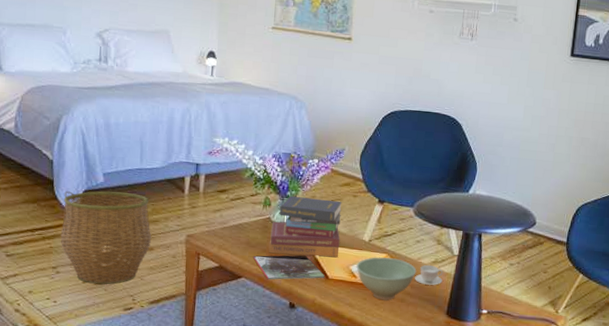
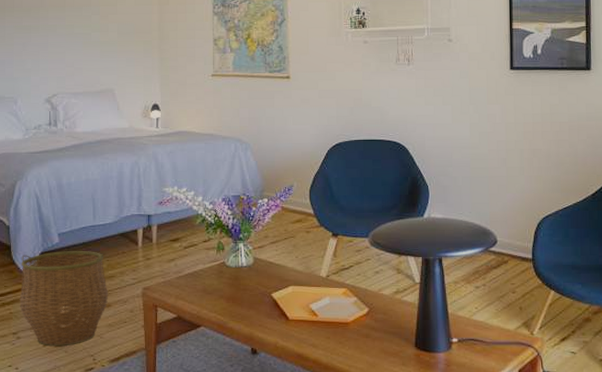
magazine: present [252,255,325,280] -> none [210,297,285,327]
books: present [268,195,342,258] -> none [225,237,297,299]
bowl: present [356,257,417,300] -> none [316,292,379,337]
teacup: present [415,264,444,285] -> none [378,295,407,317]

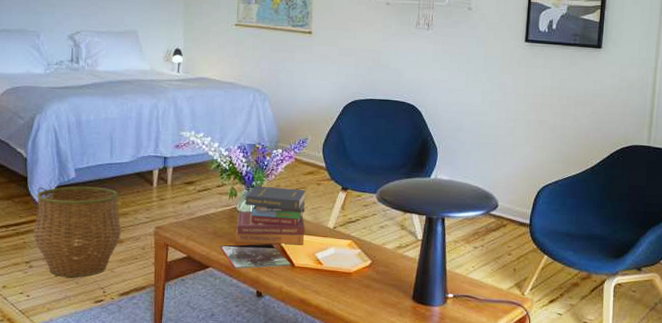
magazine: none [210,297,285,327] -> present [220,243,291,269]
books: none [225,237,297,299] -> present [235,185,306,245]

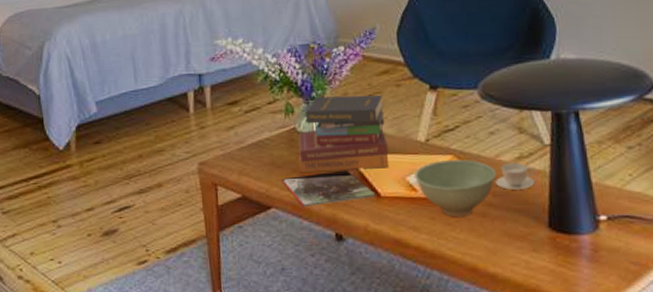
basket: present [33,186,122,278] -> none [55,121,159,236]
bowl: none [322,243,382,287] -> present [414,159,497,217]
teacup: none [380,250,408,270] -> present [496,162,535,190]

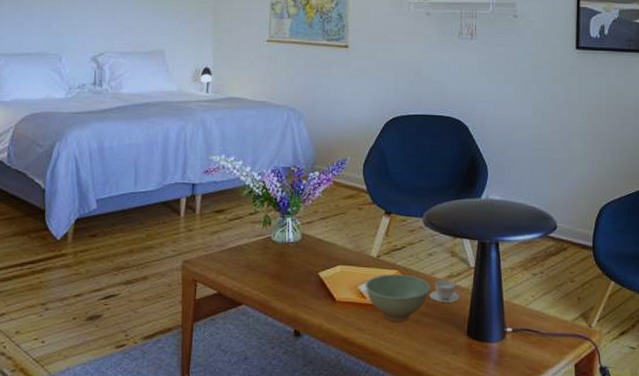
magazine: present [281,170,376,207] -> none [253,276,332,306]
books: present [298,94,389,173] -> none [270,212,347,277]

